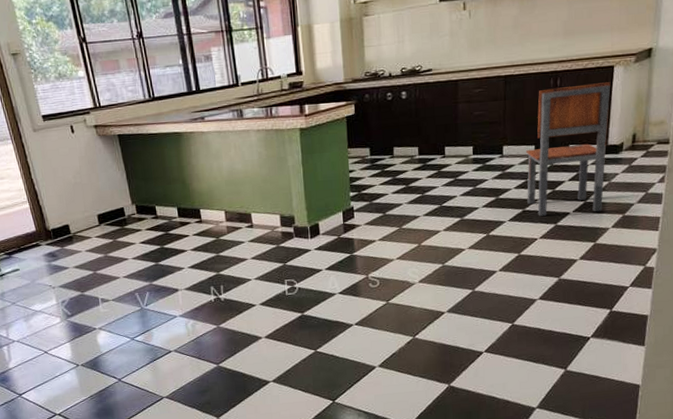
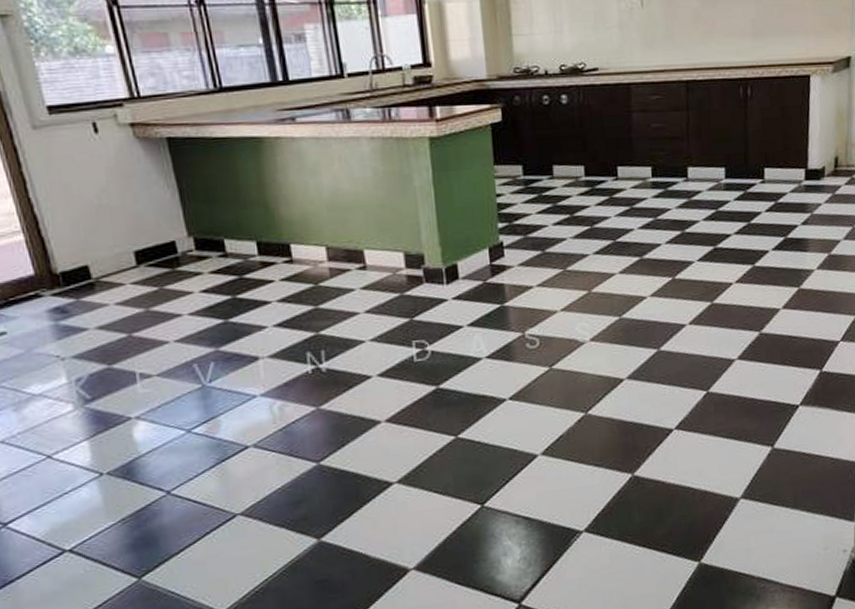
chair: present [526,82,611,216] -> none [715,94,808,255]

